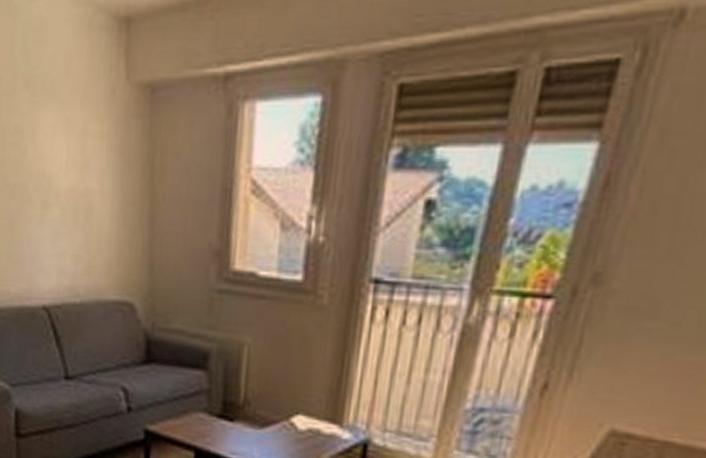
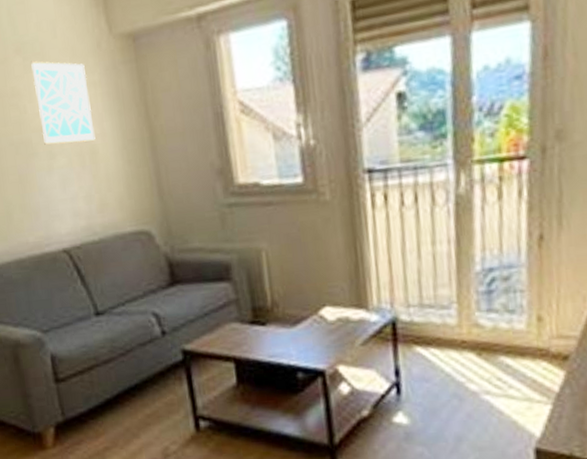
wall art: none [38,97,95,197] -> present [31,61,96,145]

